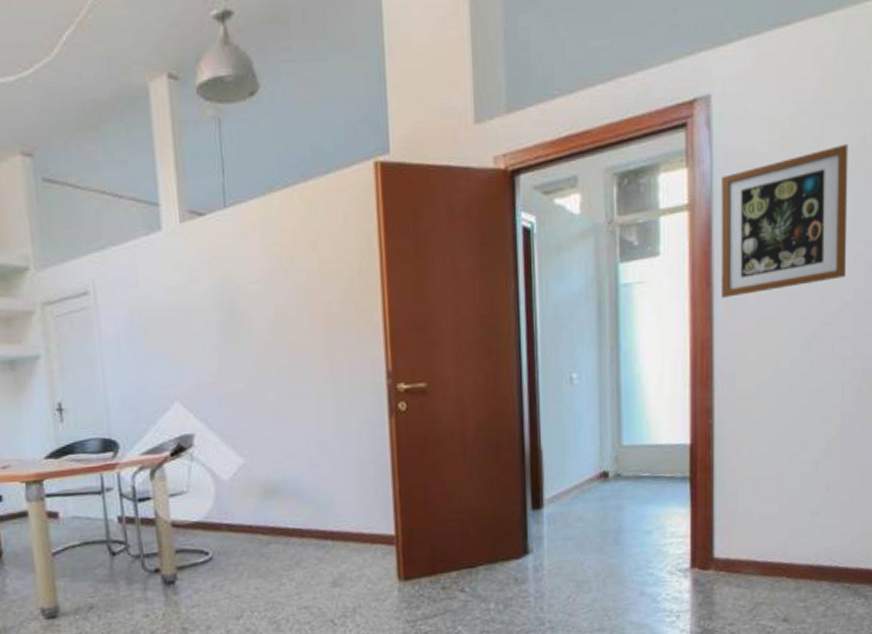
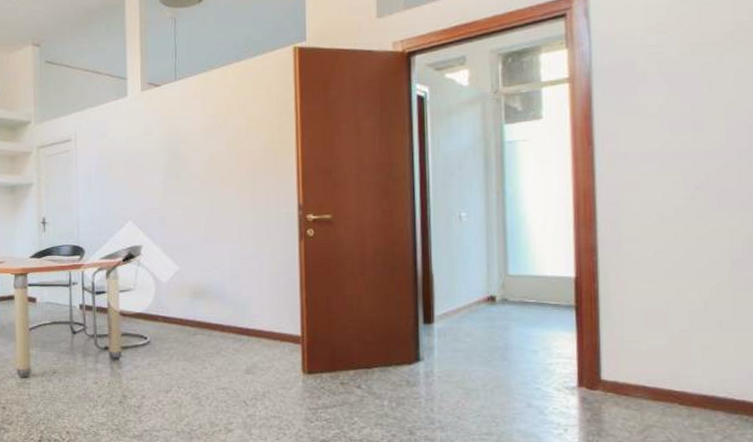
wall art: present [721,143,848,298] -> none [599,27,729,154]

